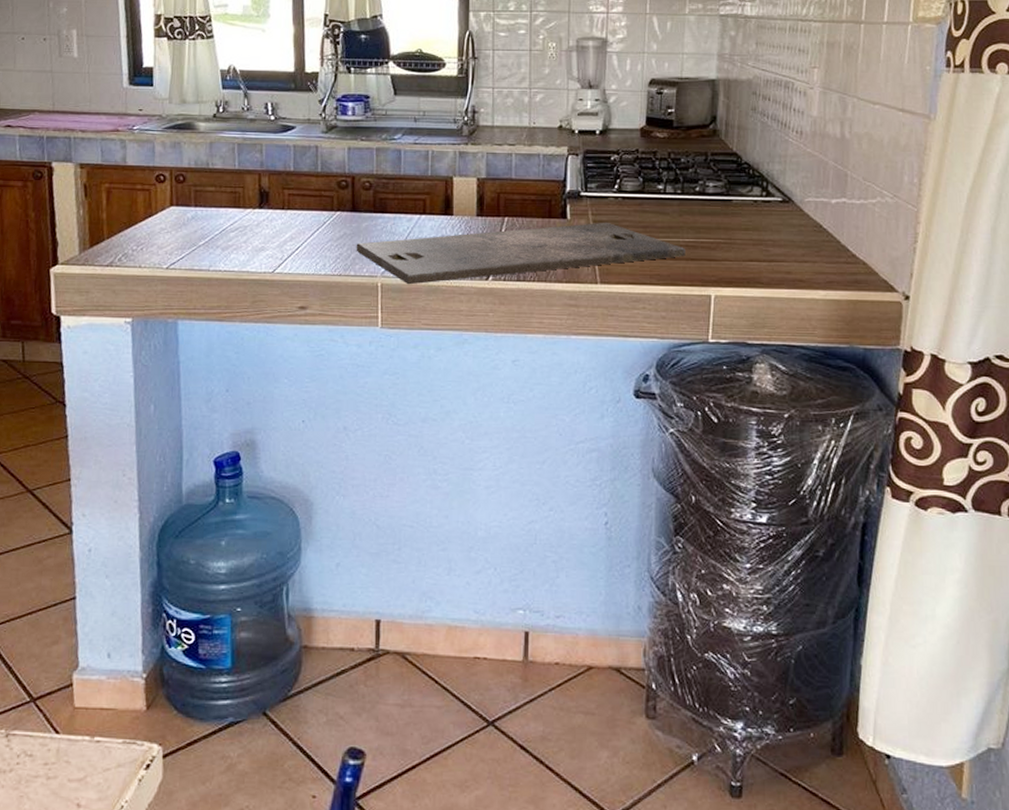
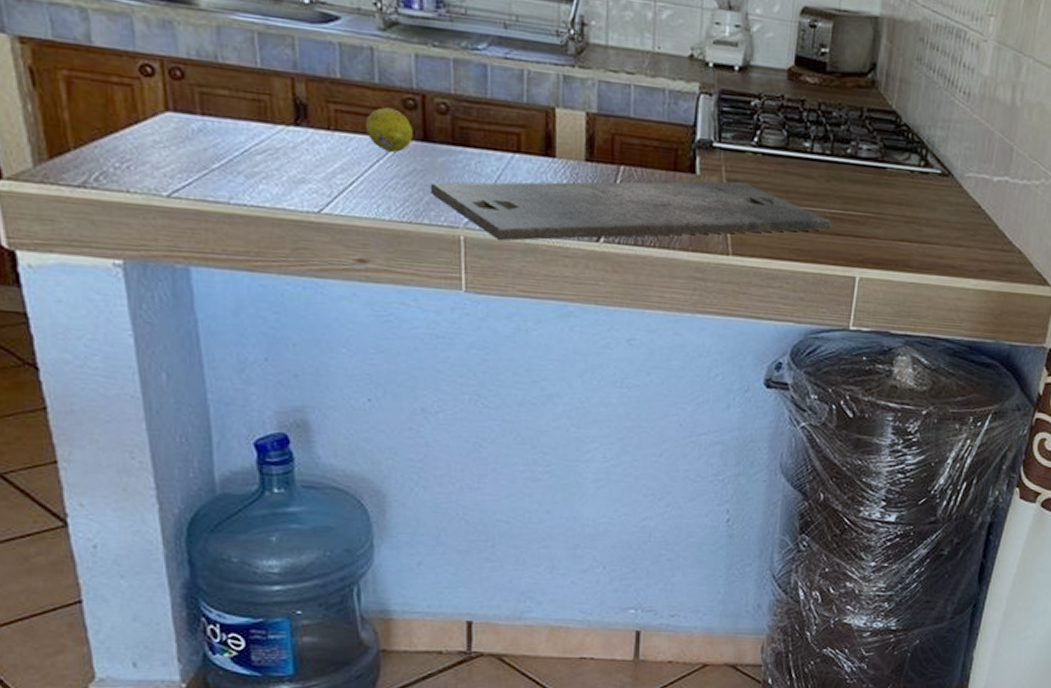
fruit: none [310,189,345,223] -> present [366,107,413,153]

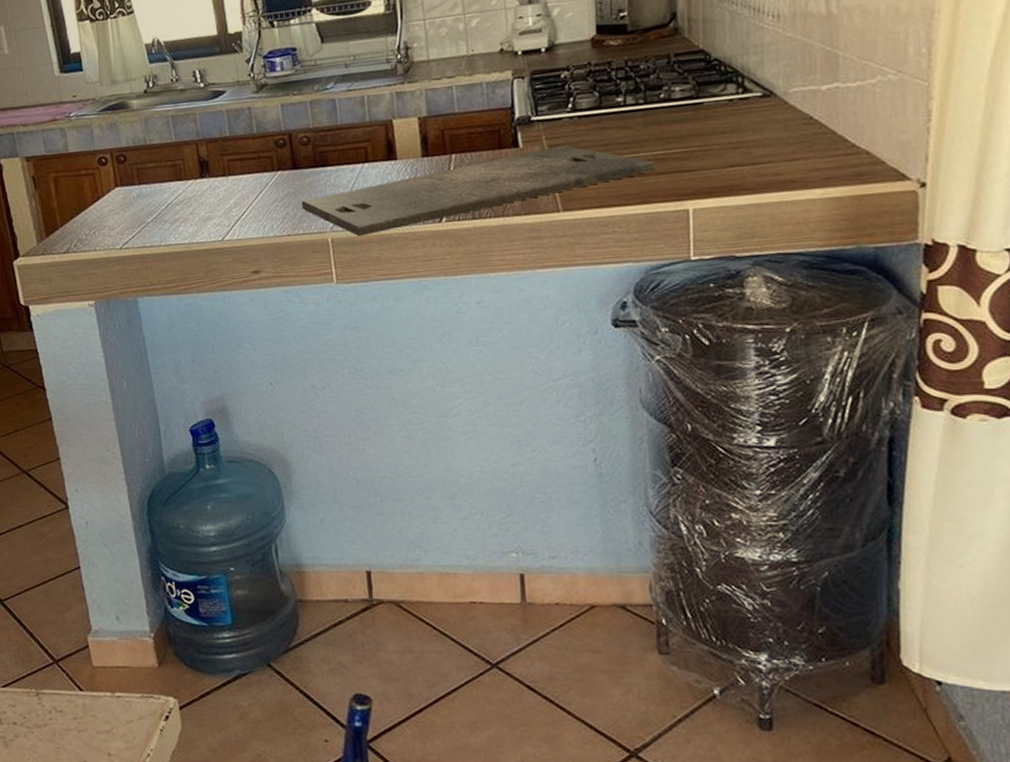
fruit: present [366,107,413,153] -> none [250,149,285,184]

